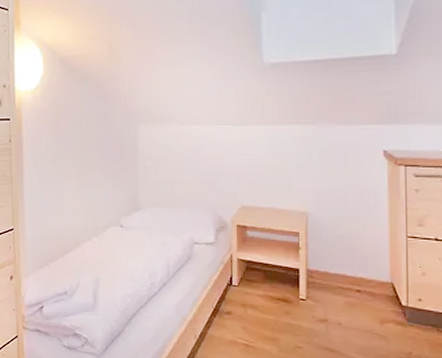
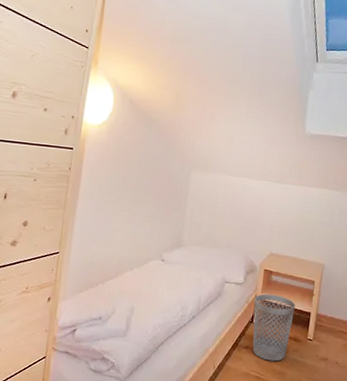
wastebasket: none [231,252,280,327] -> present [252,294,295,362]

